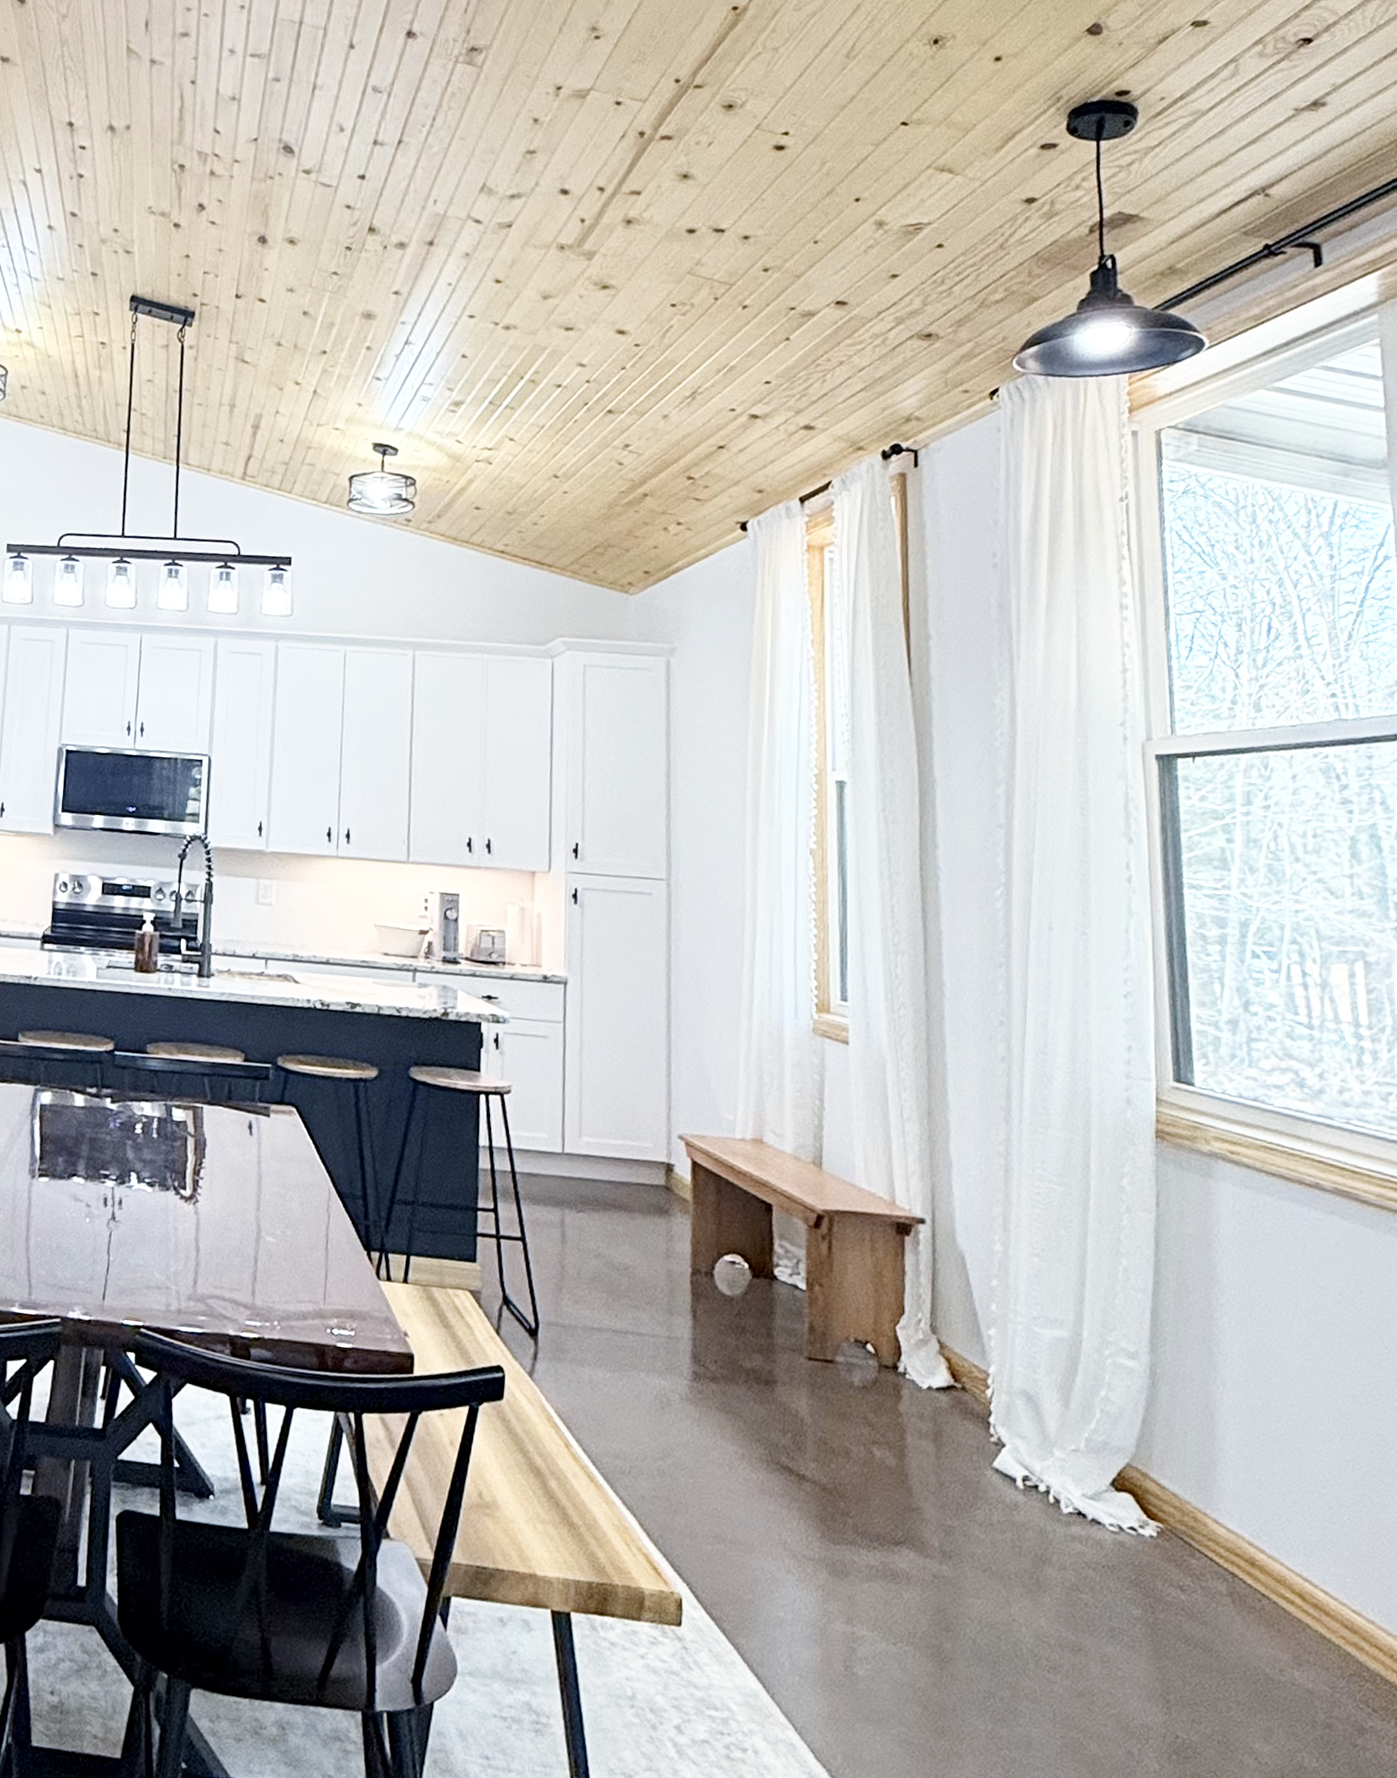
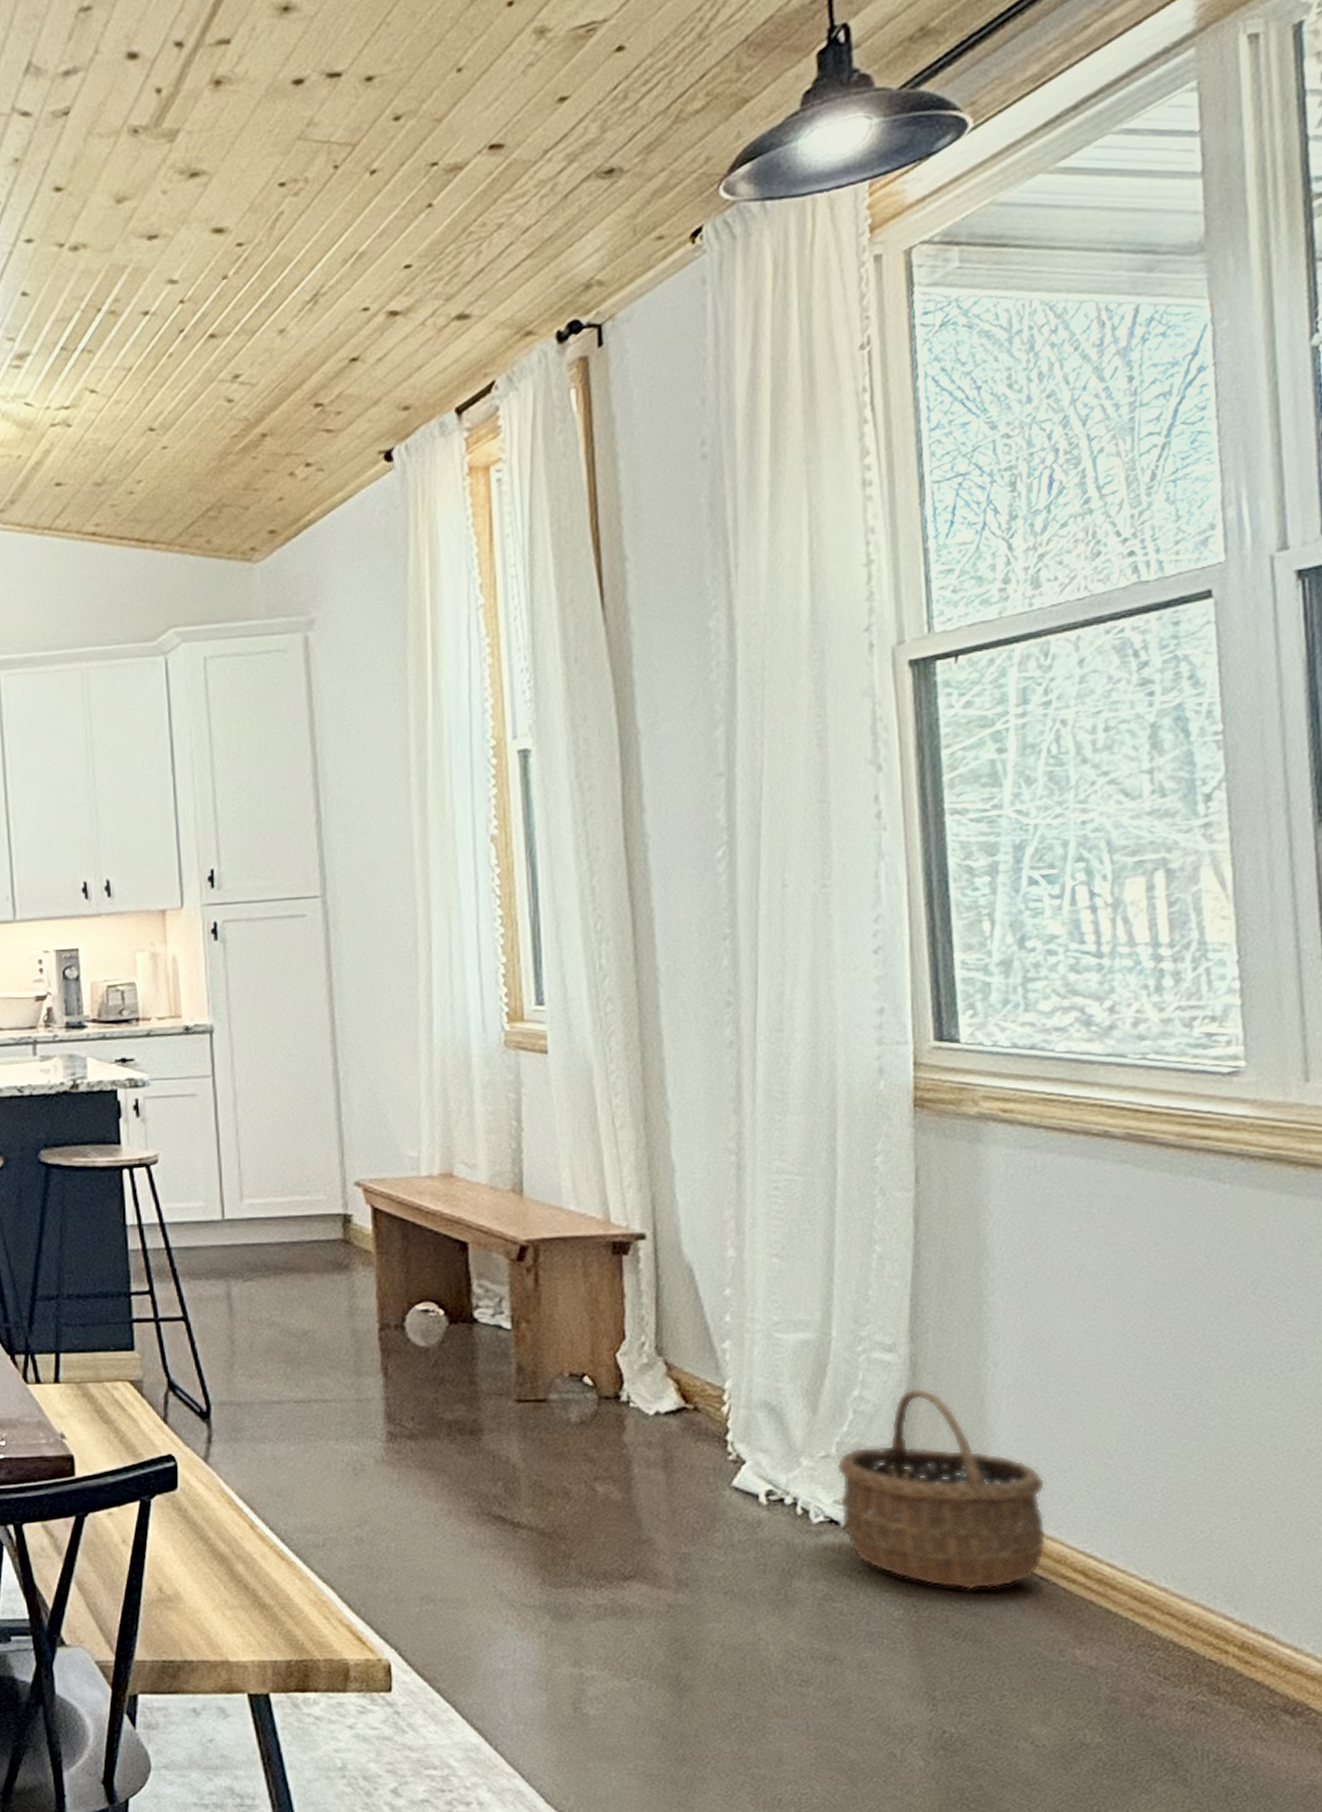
wicker basket: none [1084,1396,1269,1600] -> present [836,1388,1048,1590]

